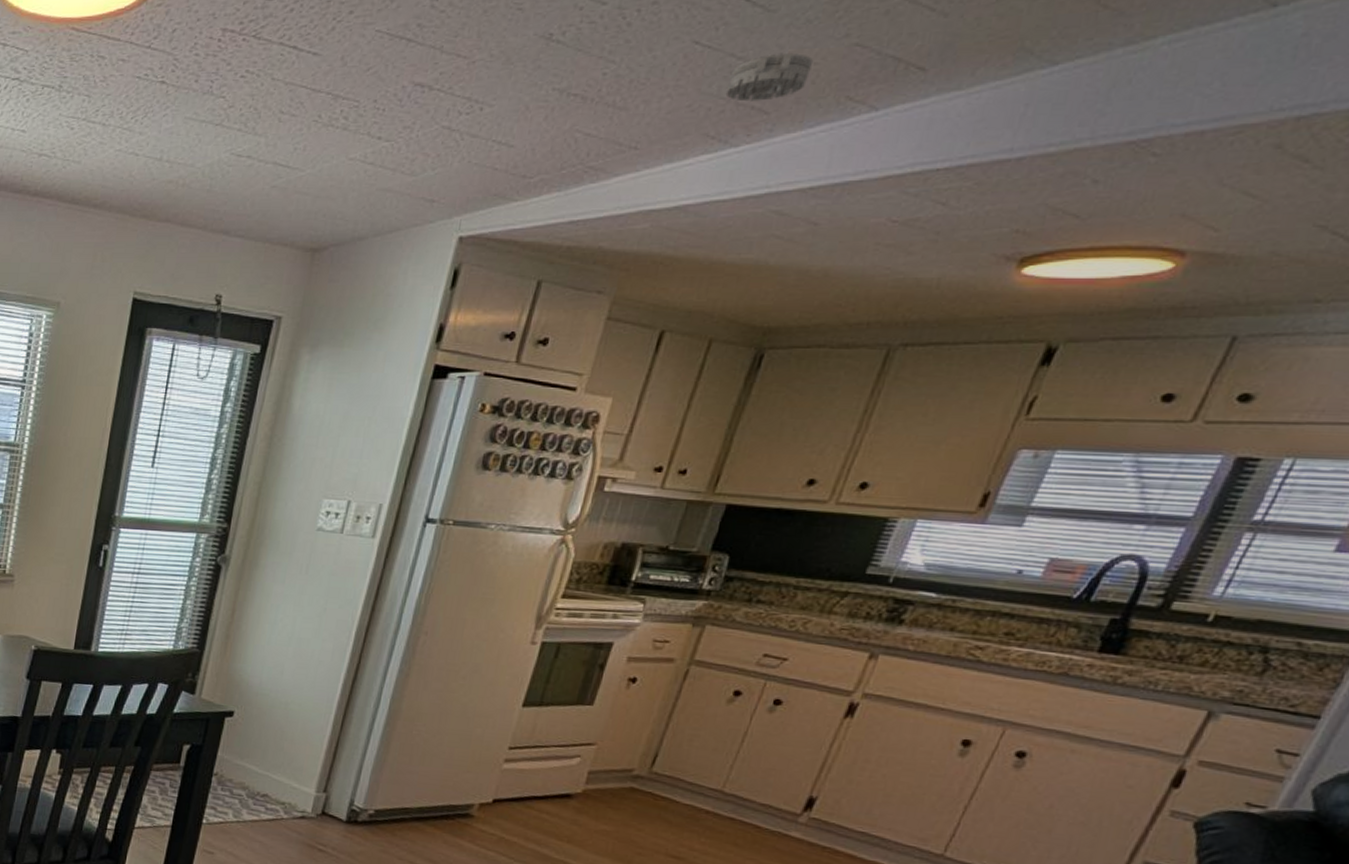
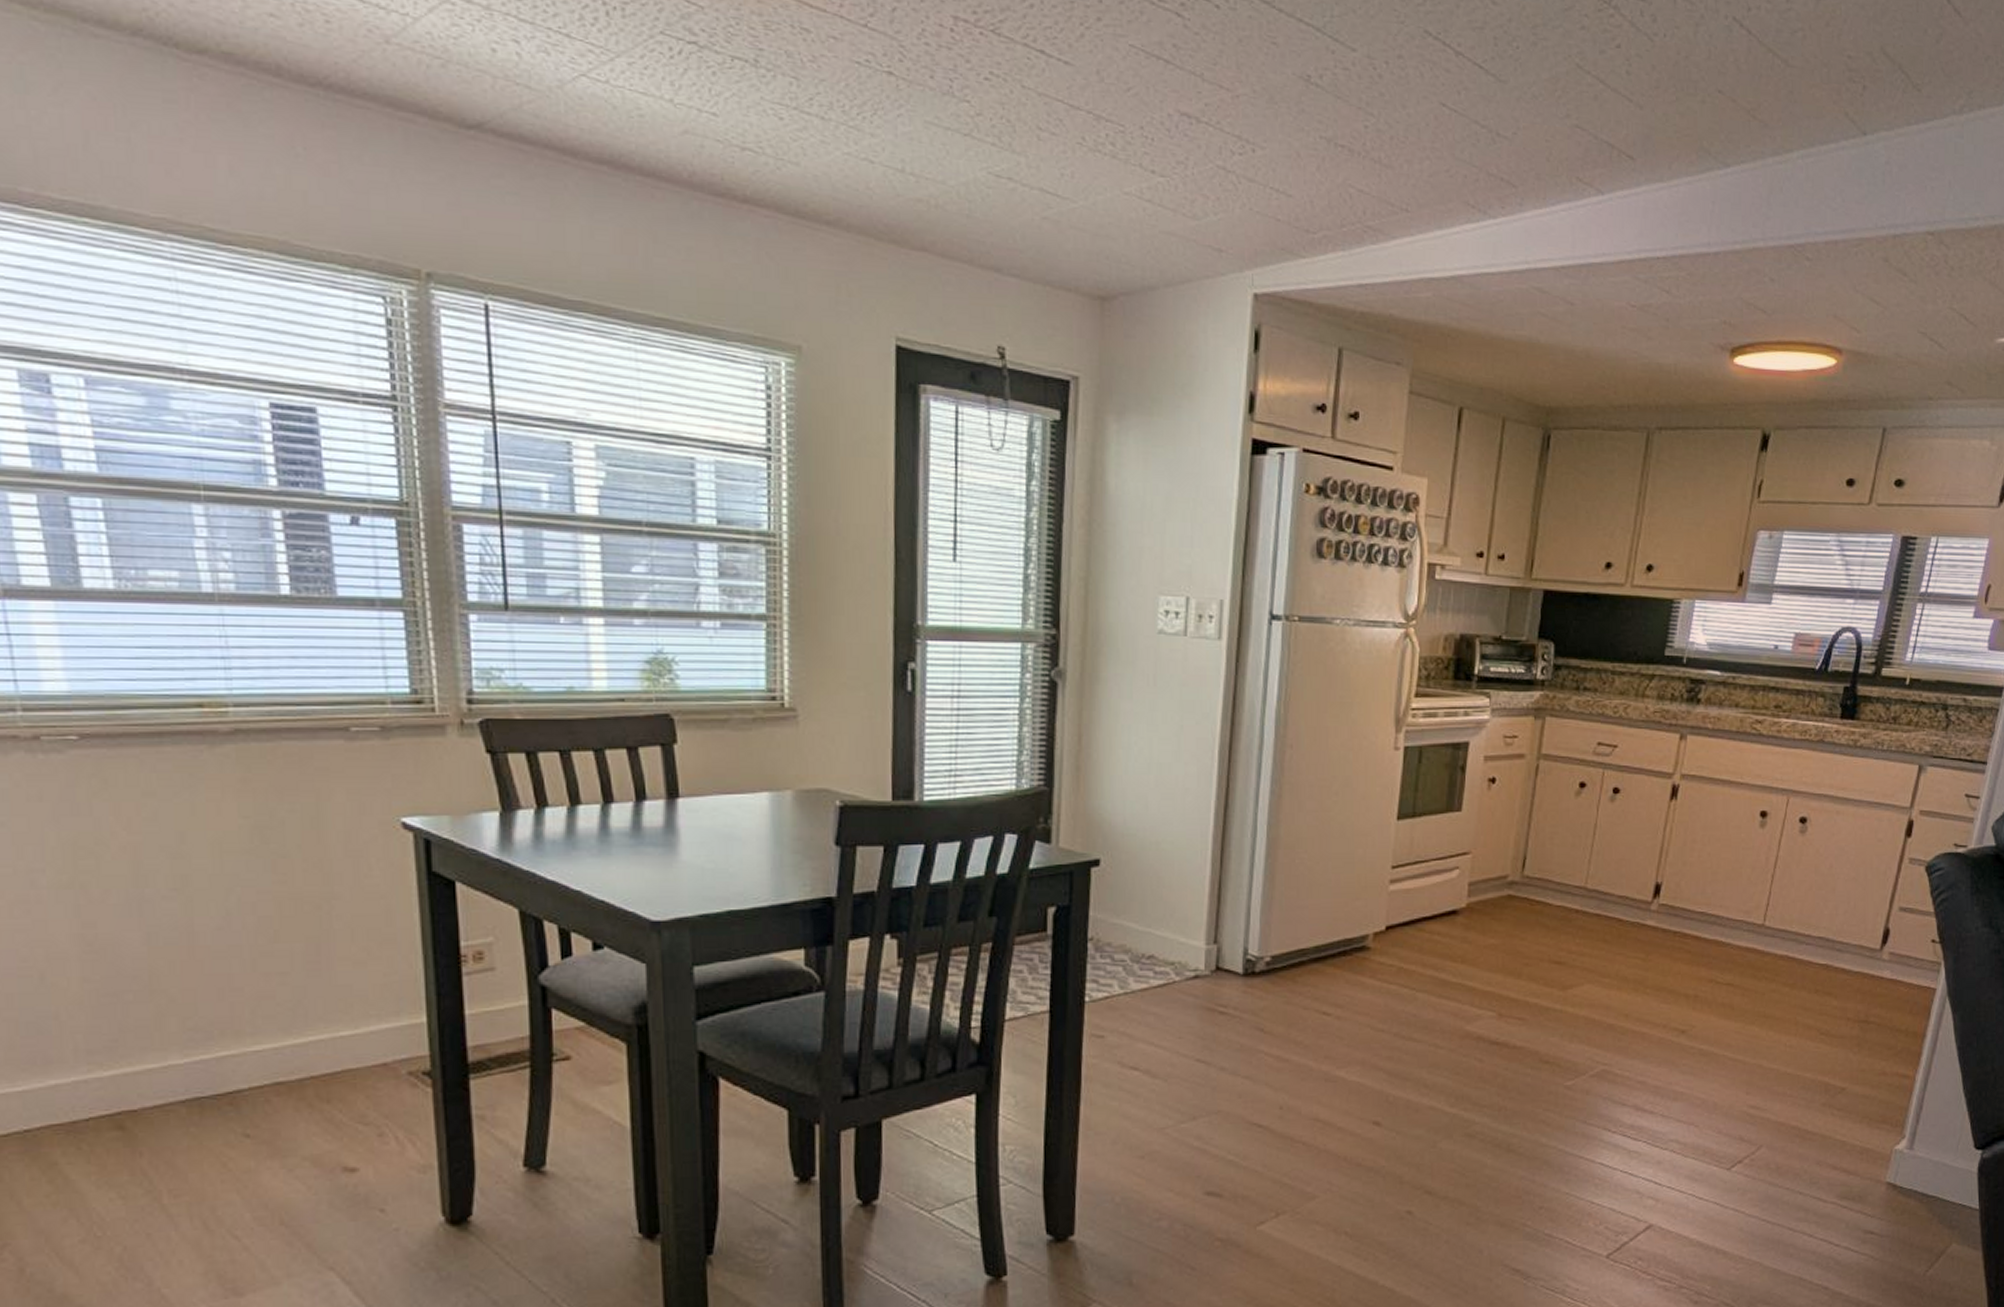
smoke detector: present [725,53,814,102] -> none [1477,125,1545,174]

